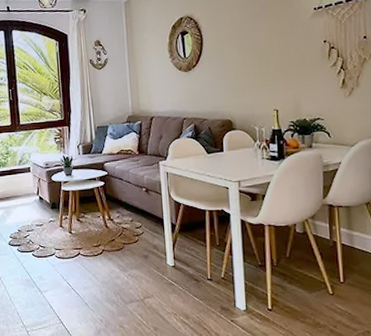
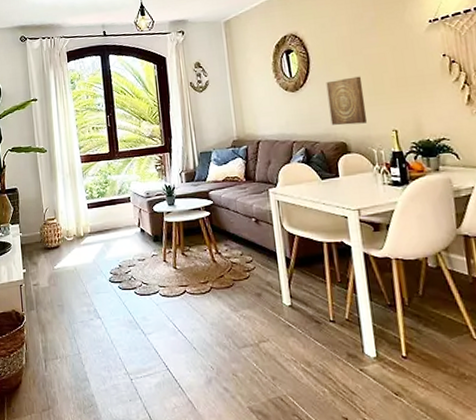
wall art: none [217,58,252,104] -> present [326,76,368,126]

